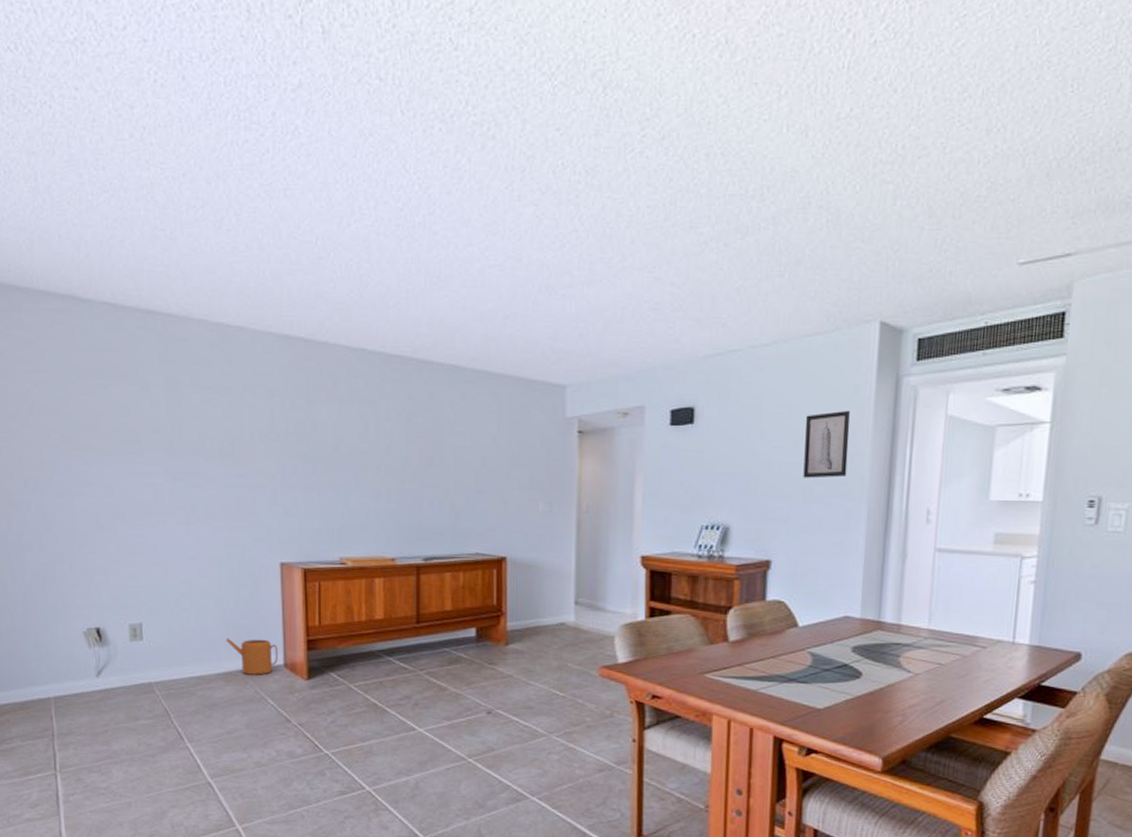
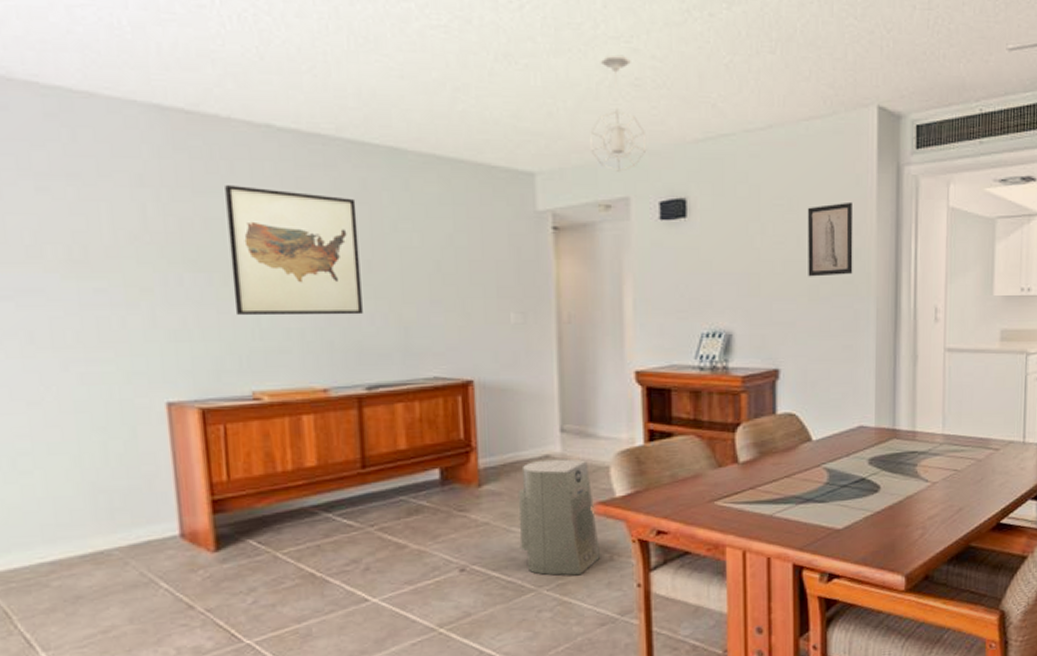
watering can: present [226,638,278,675] -> none [92,504,171,553]
wall art: none [329,397,424,500] -> present [225,185,363,316]
air purifier: none [536,626,602,727] -> present [518,458,600,576]
pendant light: none [613,283,661,384] -> present [590,54,645,172]

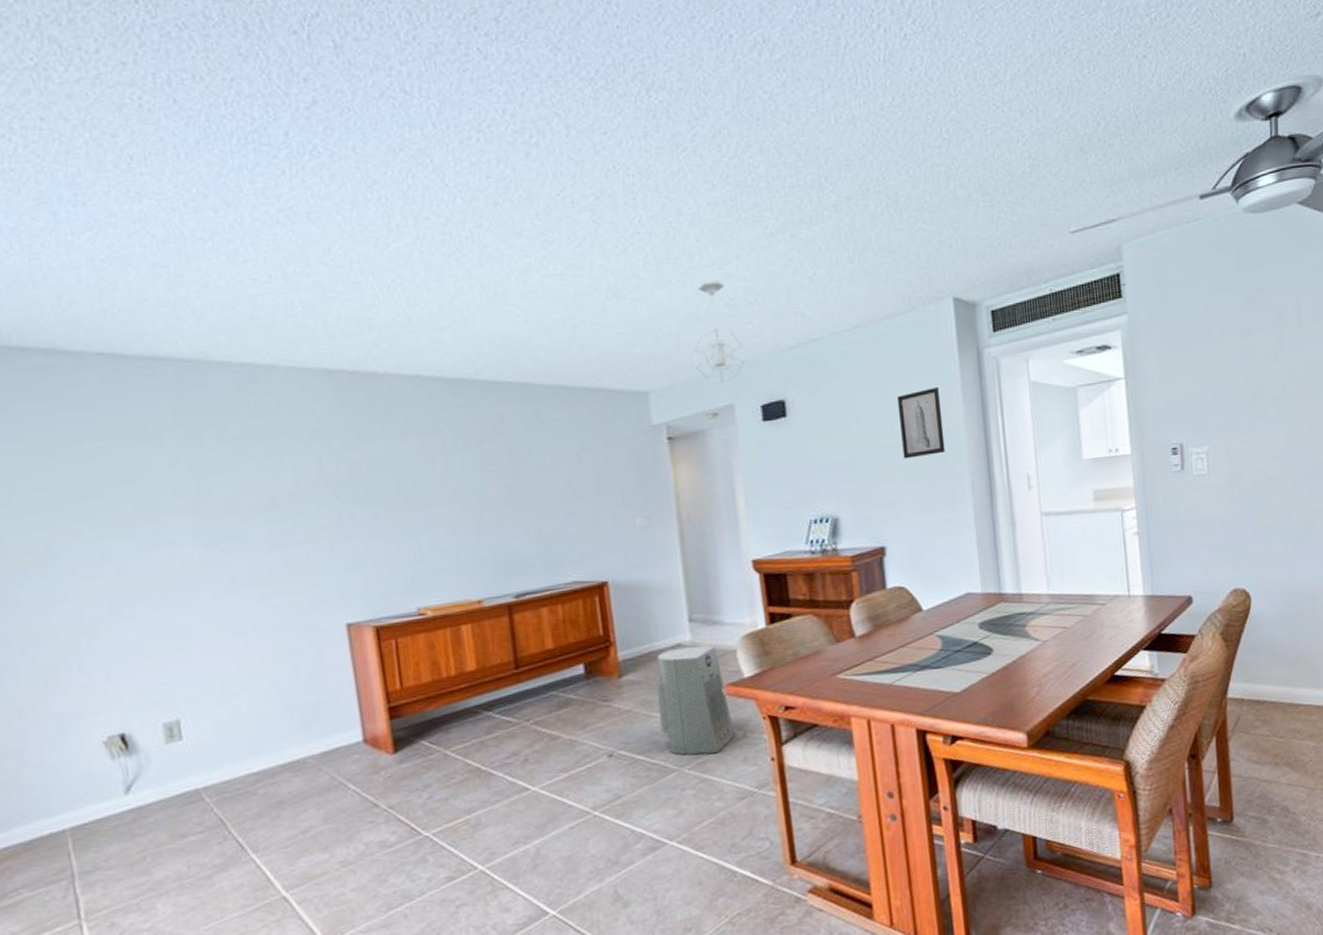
wall art: present [225,185,363,316] -> none [385,430,508,542]

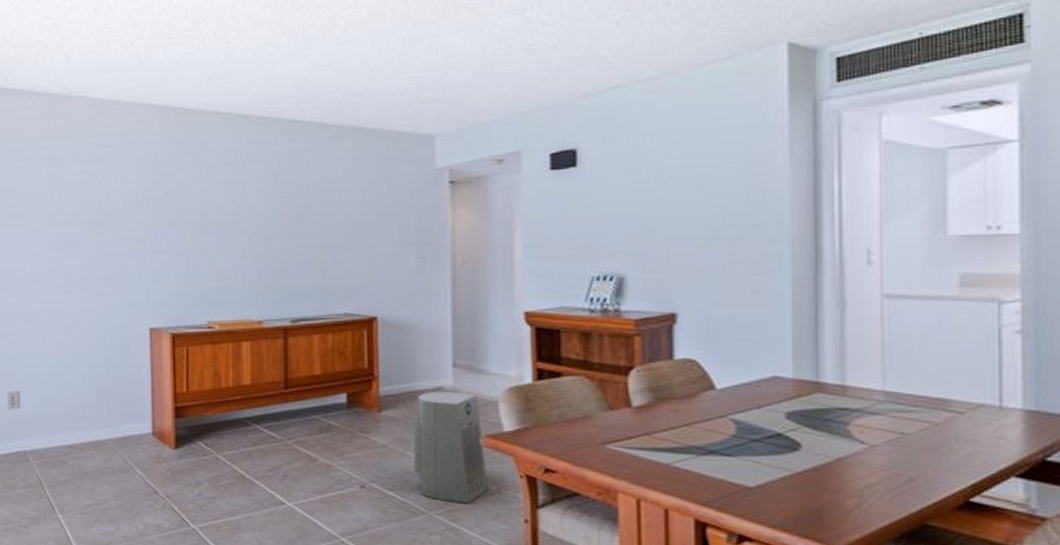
pendant light: present [694,280,745,383] -> none [485,25,537,129]
wall art: present [896,386,945,459] -> none [706,141,761,220]

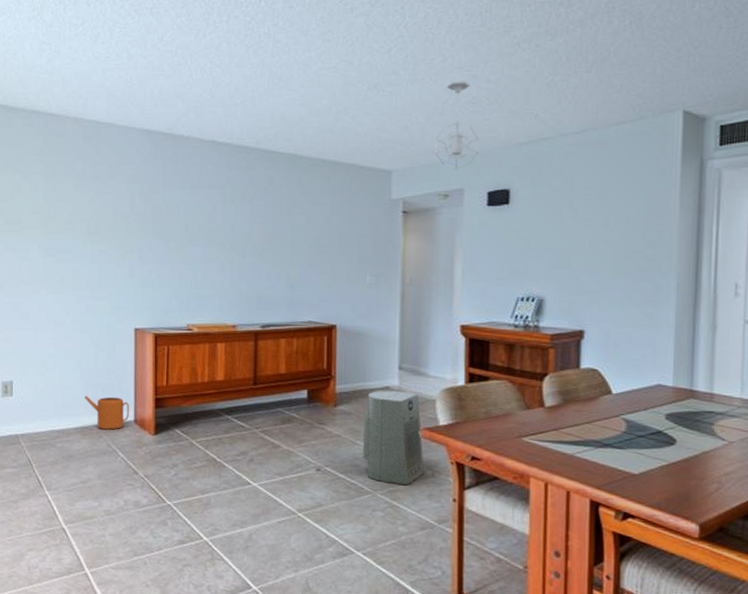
watering can: none [97,405,146,444] -> present [84,395,129,430]
pendant light: none [485,25,537,129] -> present [435,80,479,169]

